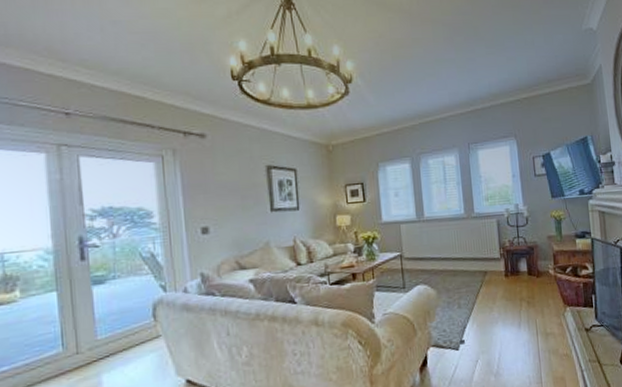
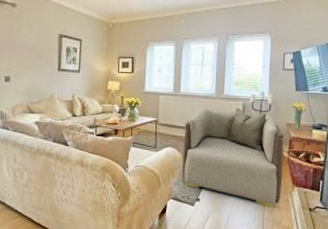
armchair: none [434,226,554,336] -> present [182,107,284,208]

